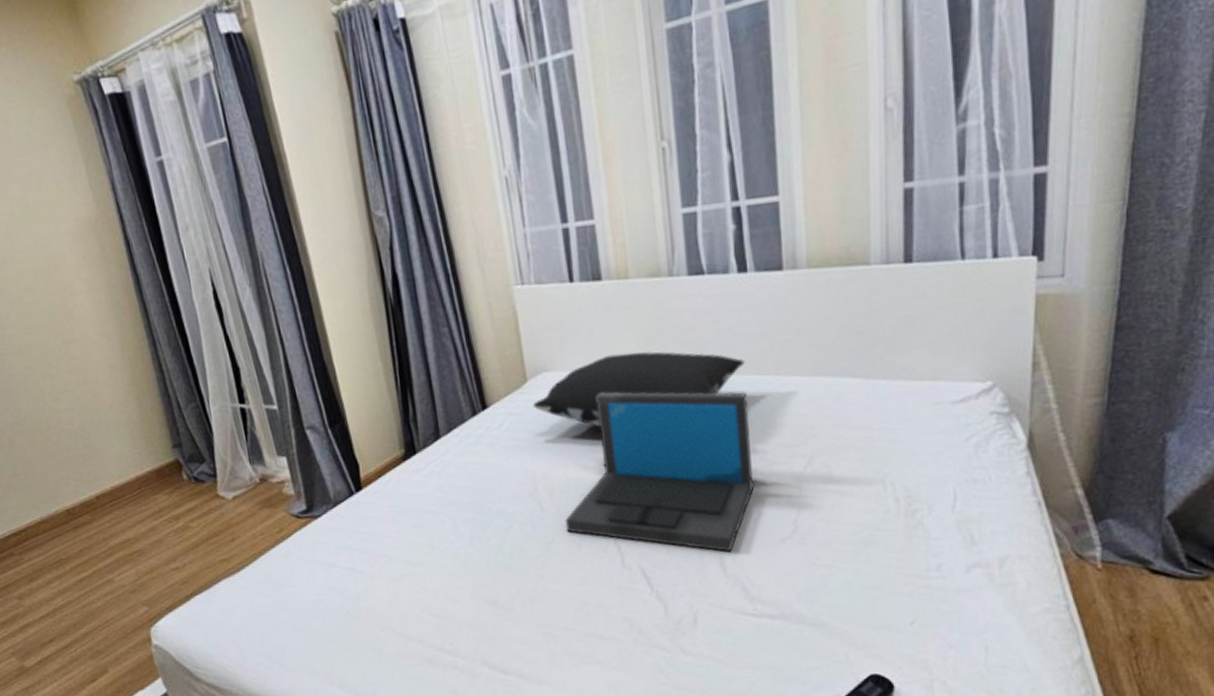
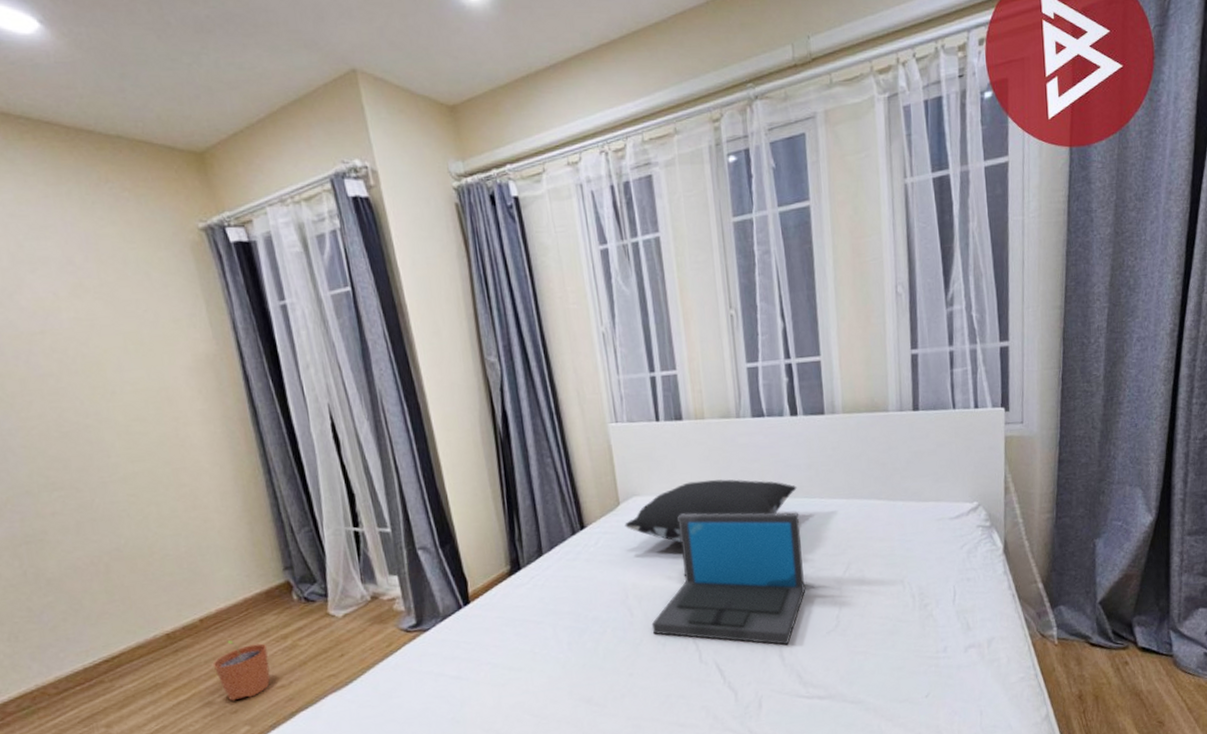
plant pot: none [110,519,165,581] -> present [212,640,270,701]

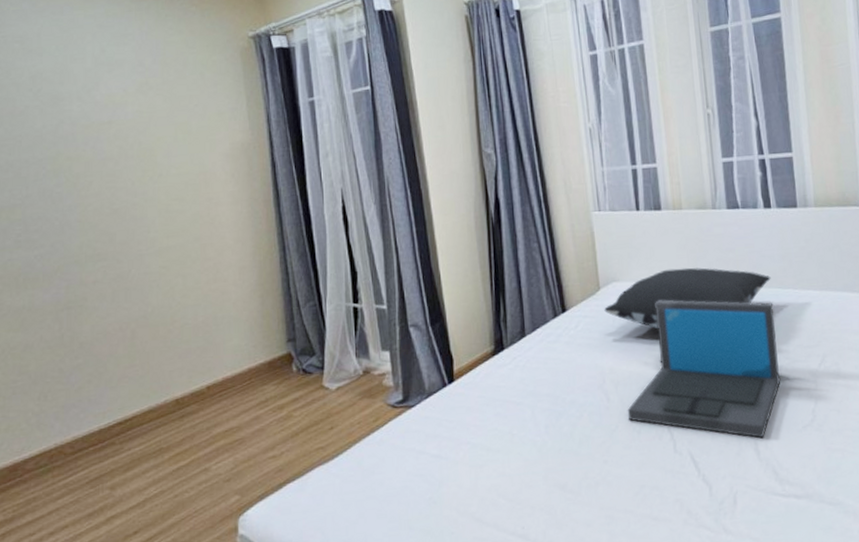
plant pot: present [212,640,270,701] -> none [213,408,264,469]

